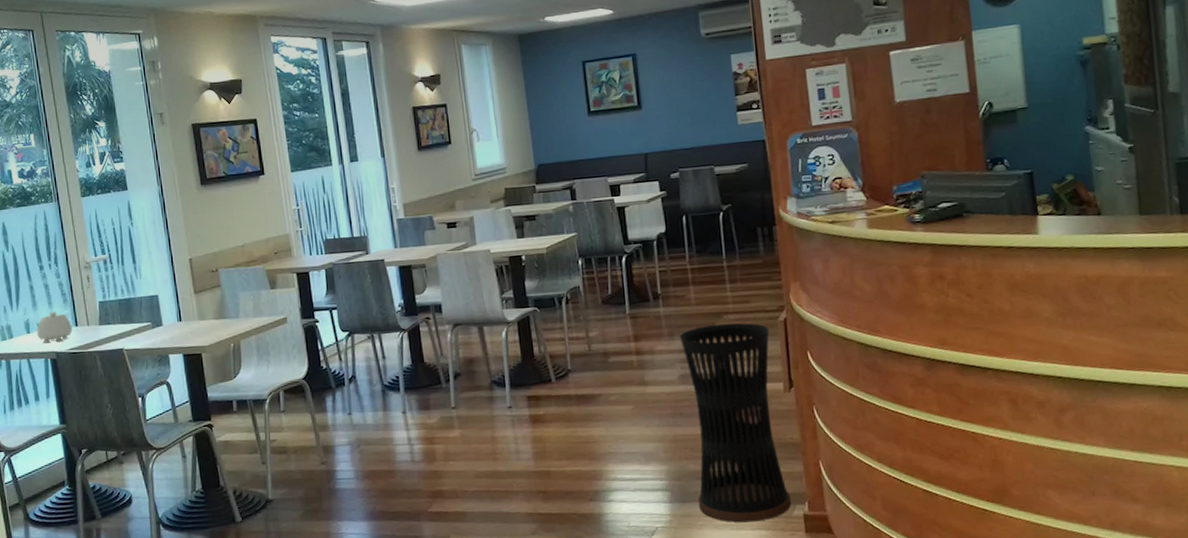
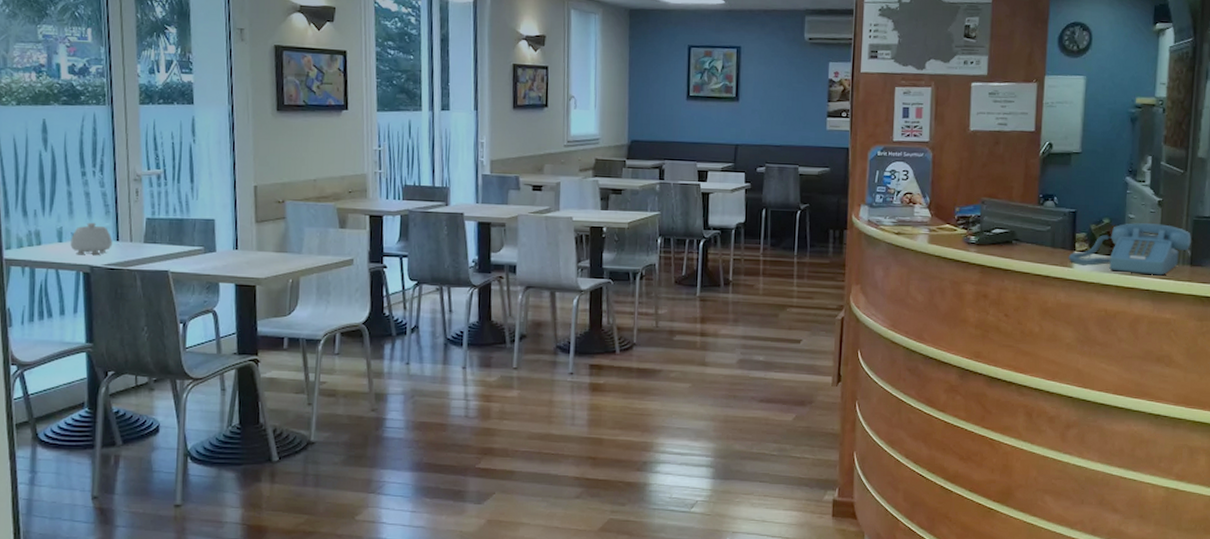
umbrella stand: present [680,323,791,523] -> none [739,315,827,503]
telephone: none [1031,172,1177,232] -> present [1068,223,1191,276]

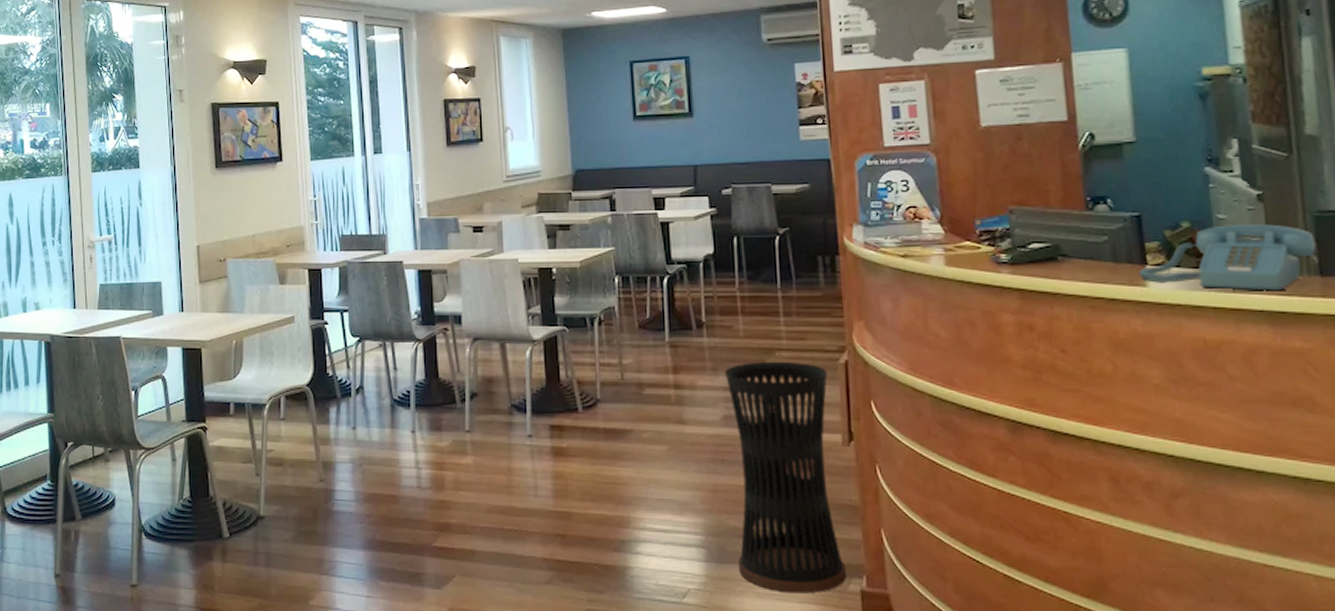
sugar bowl: present [70,222,113,256] -> none [33,291,70,325]
umbrella stand: none [739,315,827,503] -> present [725,361,846,594]

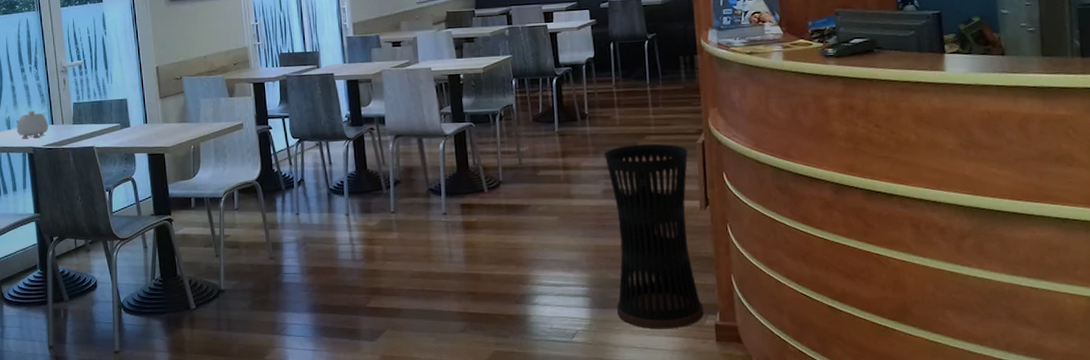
sugar bowl: none [33,291,70,325] -> present [17,110,49,139]
telephone: present [1138,224,1316,291] -> none [938,16,1078,72]

